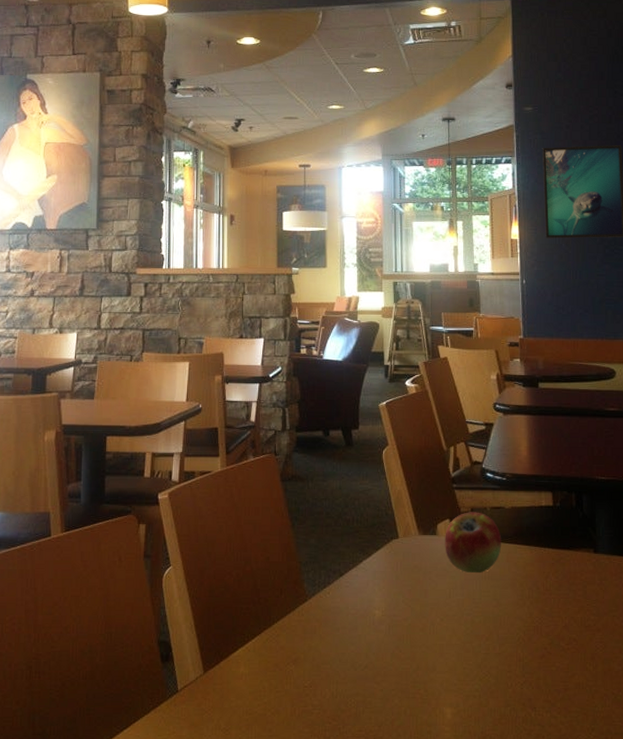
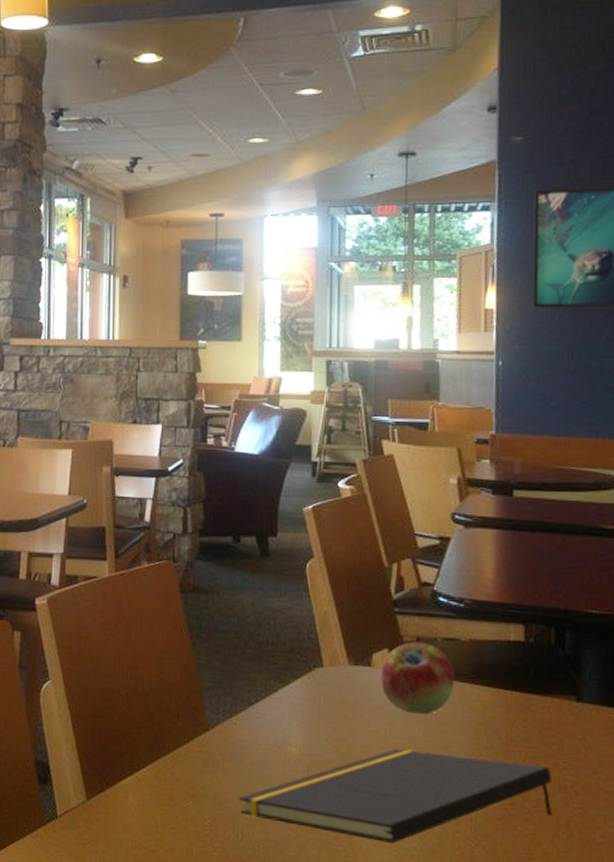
notepad: none [333,604,581,687] -> present [239,748,552,843]

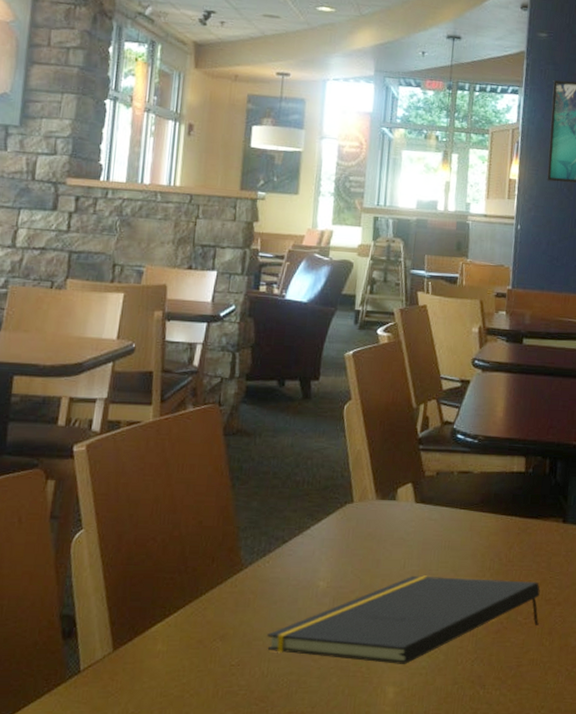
fruit: present [381,642,455,714] -> none [403,476,467,542]

